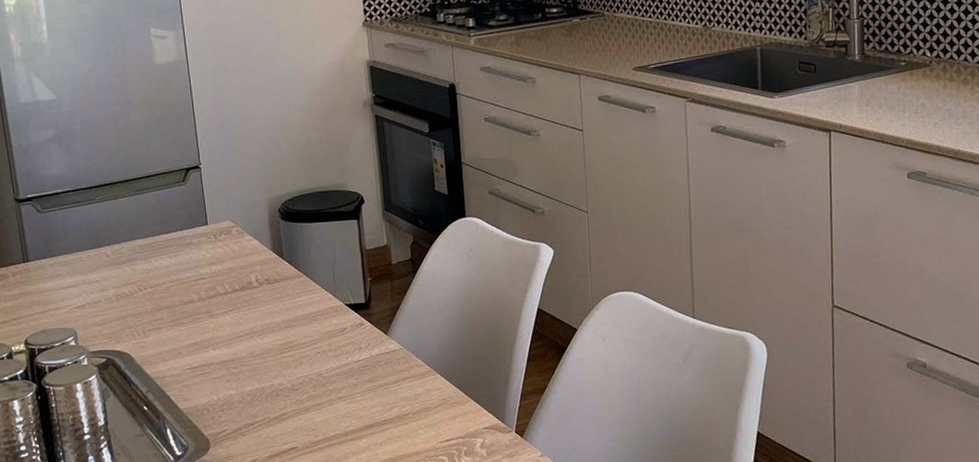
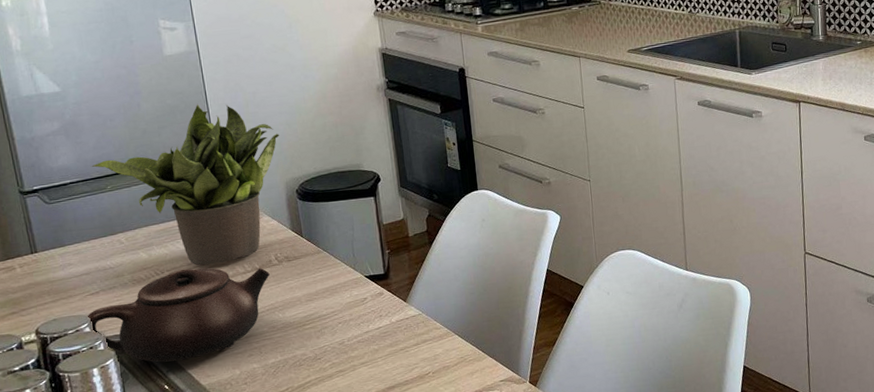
teapot: none [73,286,250,382] -> present [88,267,270,362]
potted plant: none [81,114,264,283] -> present [90,103,280,265]

